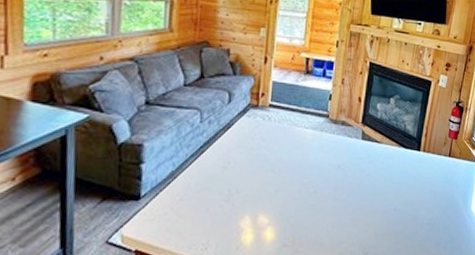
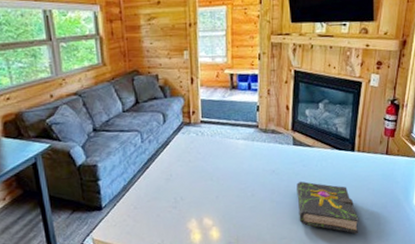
book: none [360,178,420,240] -> present [297,181,359,234]

